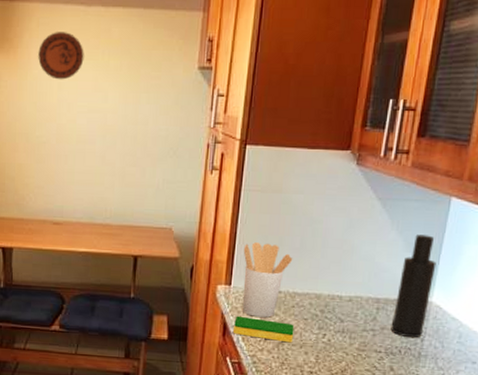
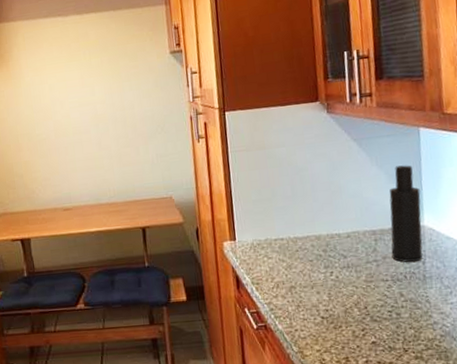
decorative plate: present [38,32,84,80] -> none [27,41,69,83]
dish sponge: present [232,315,295,343] -> none [245,267,304,286]
utensil holder: present [243,242,293,318] -> none [240,196,288,266]

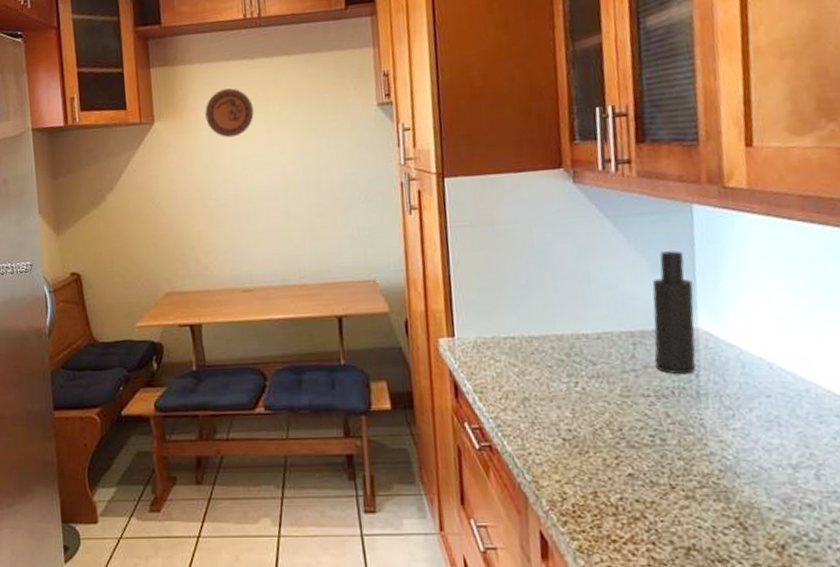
decorative plate: none [27,41,69,83] -> present [205,88,254,138]

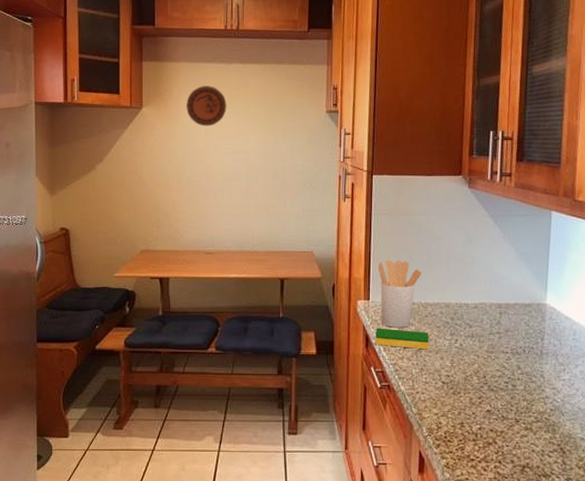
utensil holder: none [461,283,522,371] -> present [378,260,422,328]
dish sponge: none [466,371,541,397] -> present [374,328,429,350]
atomizer: present [652,250,696,375] -> none [514,245,546,338]

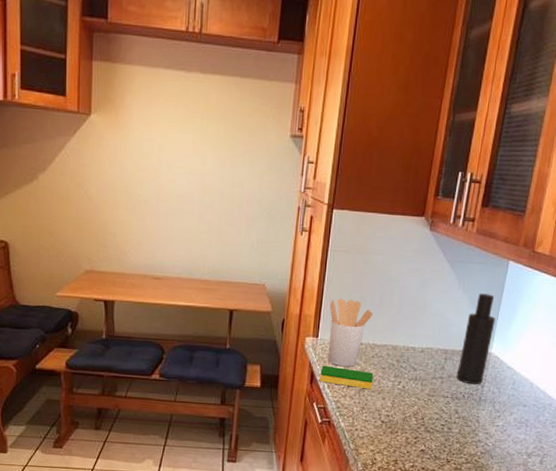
decorative plate: present [186,86,227,127] -> none [139,95,184,142]
atomizer: none [514,245,546,338] -> present [456,293,496,385]

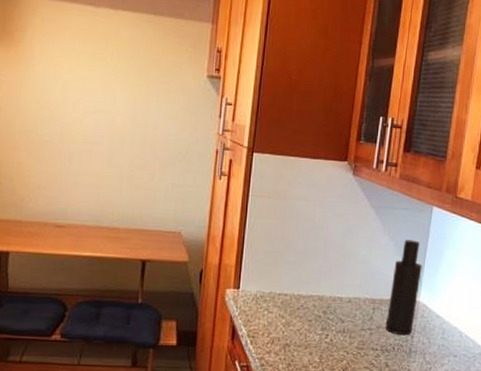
dish sponge: present [319,365,374,390] -> none [241,319,300,344]
utensil holder: present [328,299,374,367] -> none [251,247,298,320]

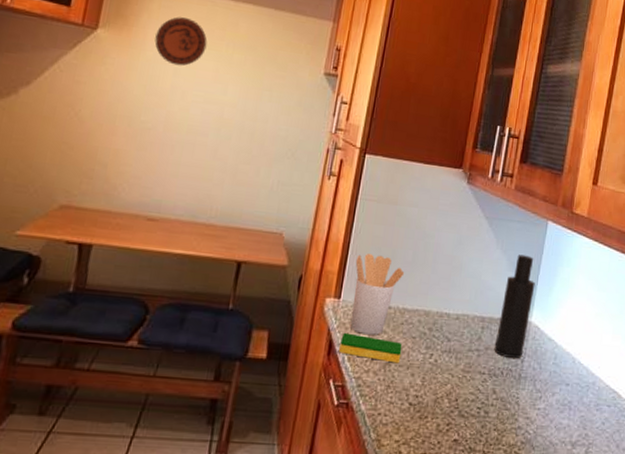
decorative plate: none [42,29,92,79] -> present [154,17,207,66]
dish sponge: none [241,319,300,344] -> present [338,332,403,364]
utensil holder: none [251,247,298,320] -> present [351,254,405,335]

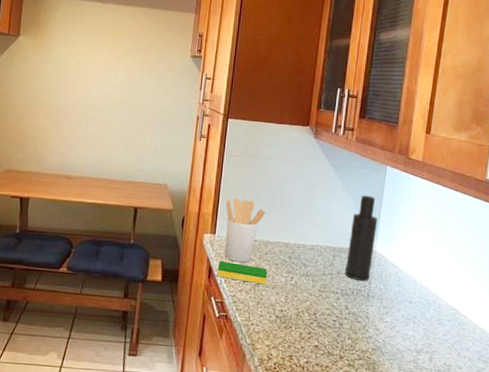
decorative plate: present [154,17,207,66] -> none [61,21,99,60]

